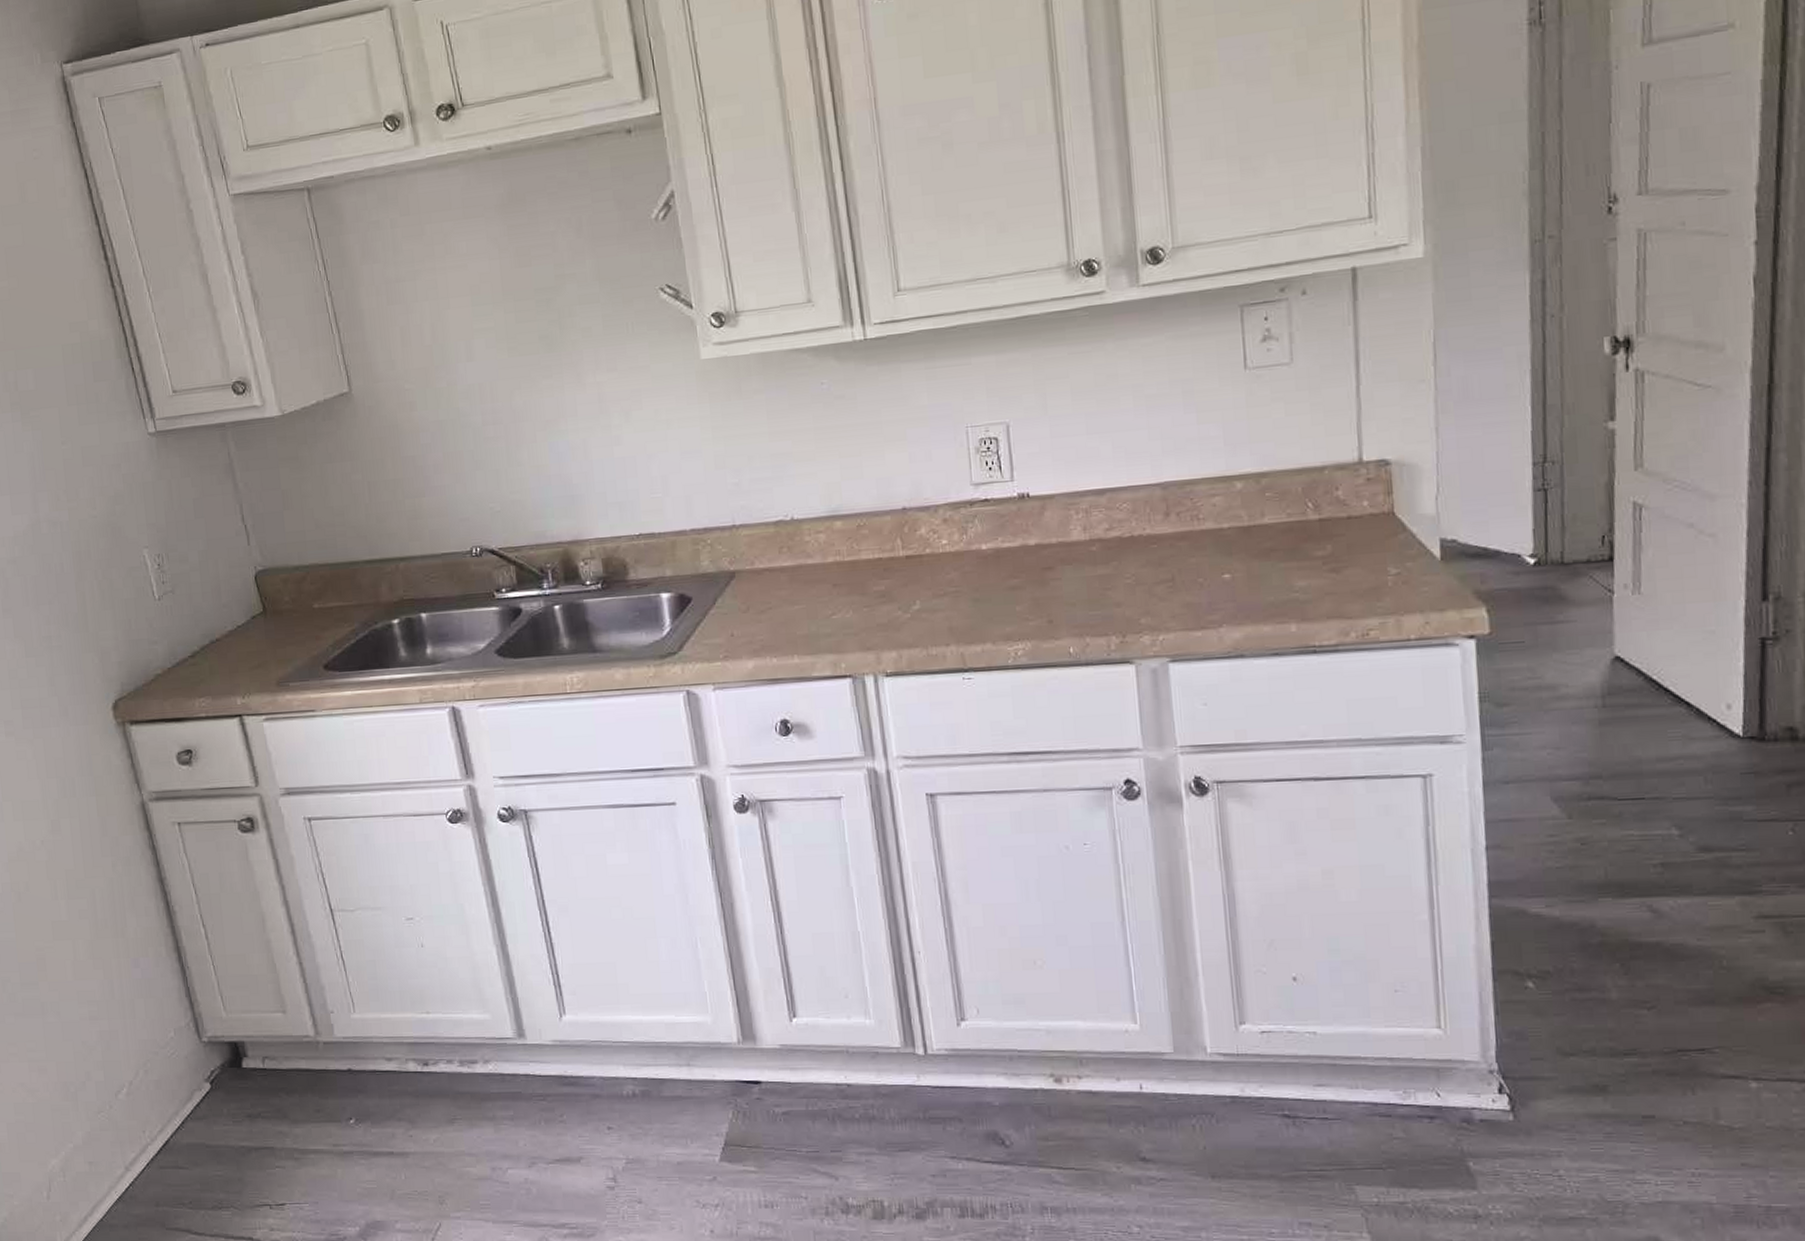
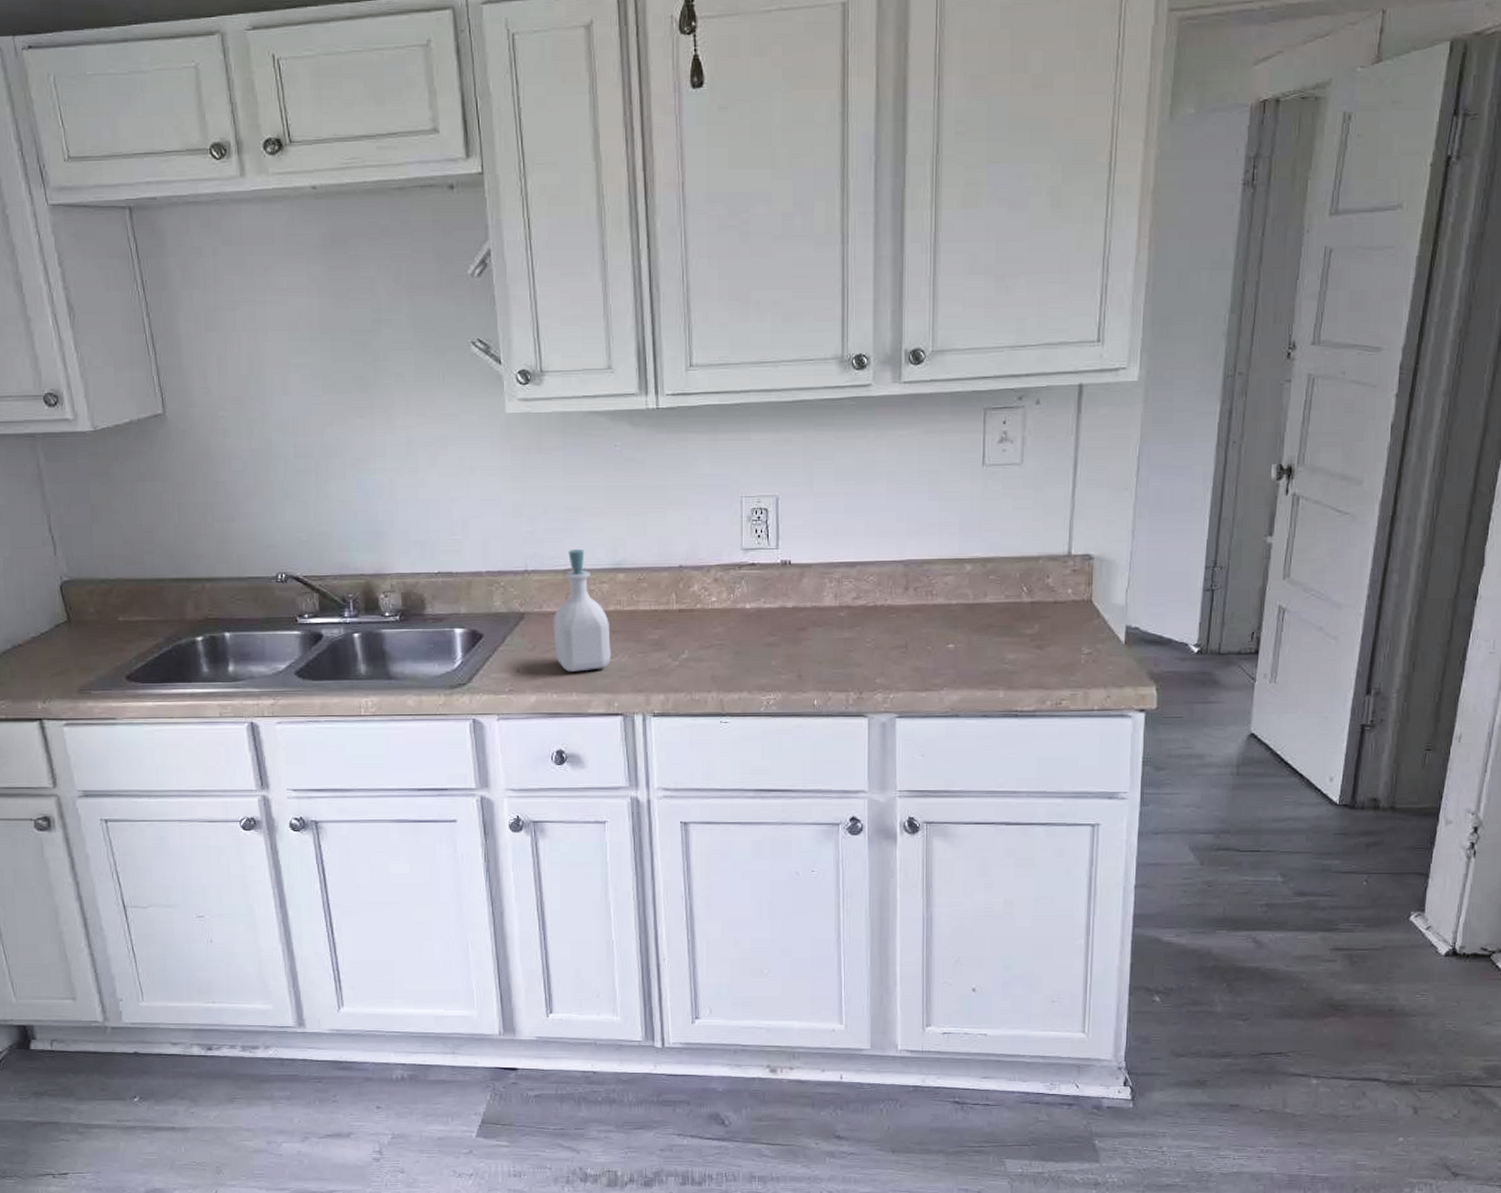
soap bottle: none [766,498,834,633] -> present [553,550,611,672]

